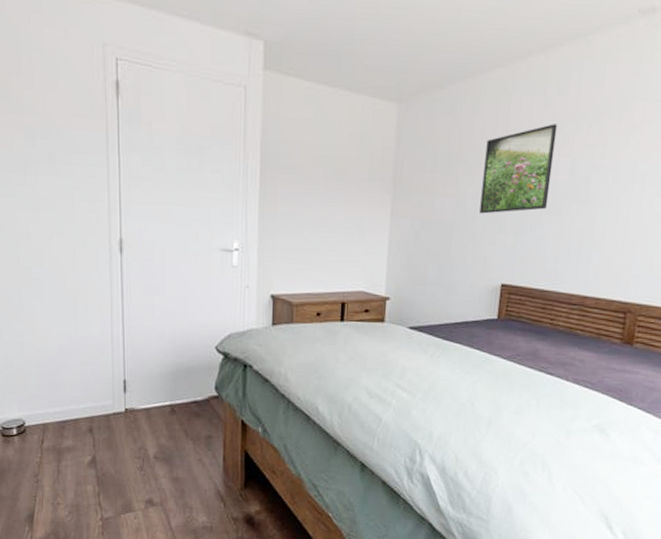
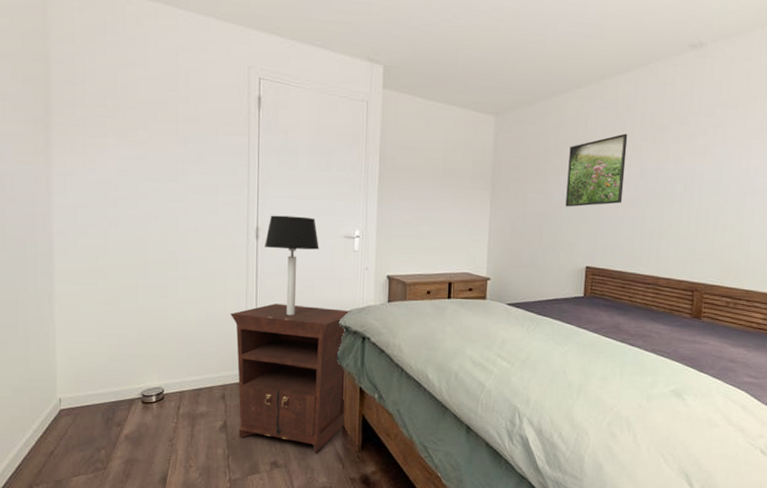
nightstand: none [95,327,230,491] -> present [231,303,351,453]
table lamp: none [130,224,193,341] -> present [265,215,319,316]

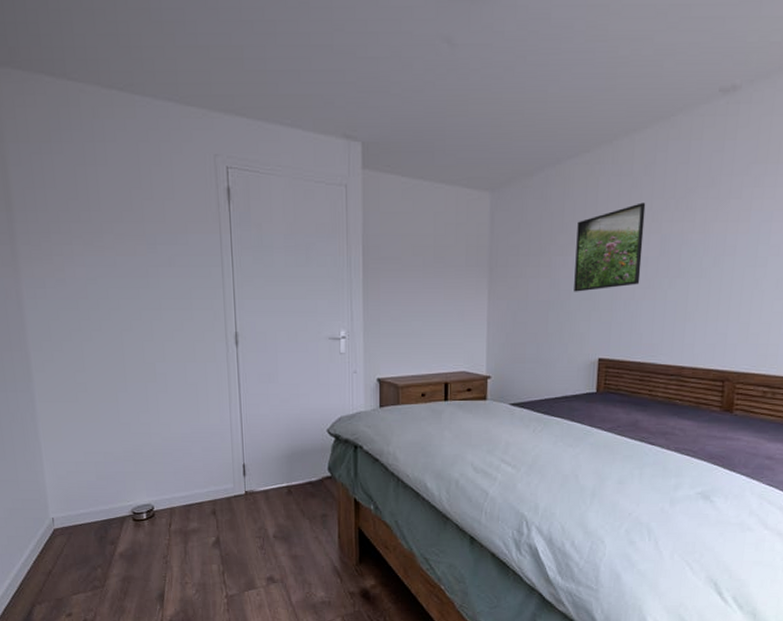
nightstand: present [231,303,351,453] -> none [215,413,341,568]
table lamp: present [265,215,319,316] -> none [245,318,303,426]

